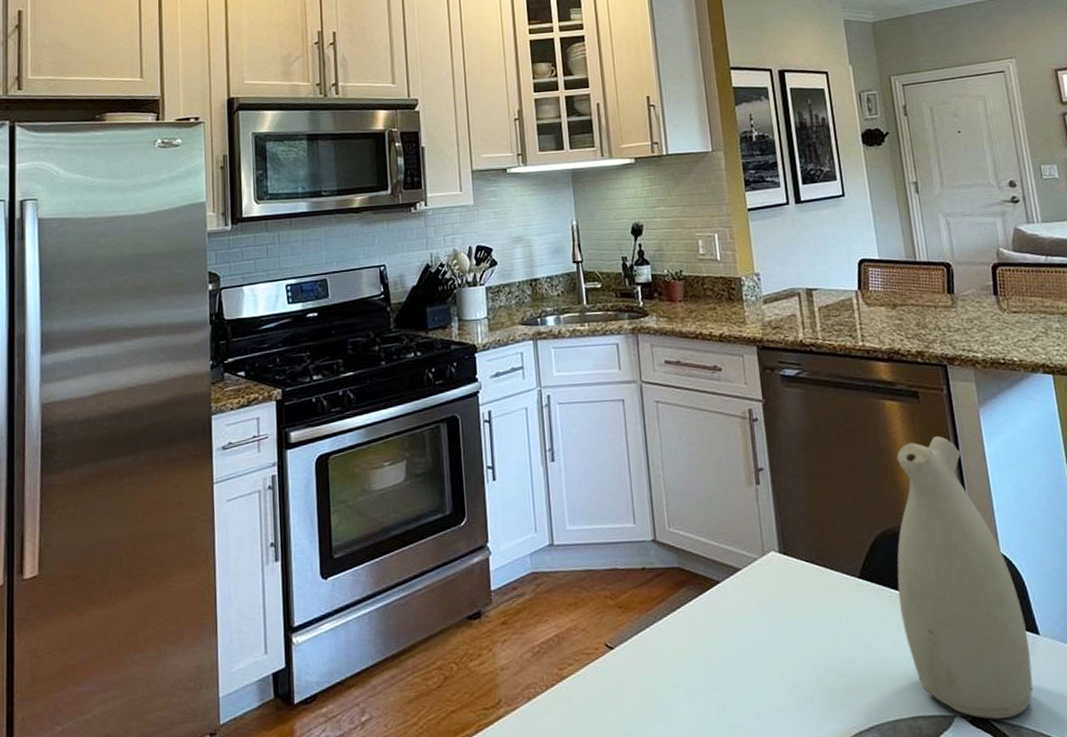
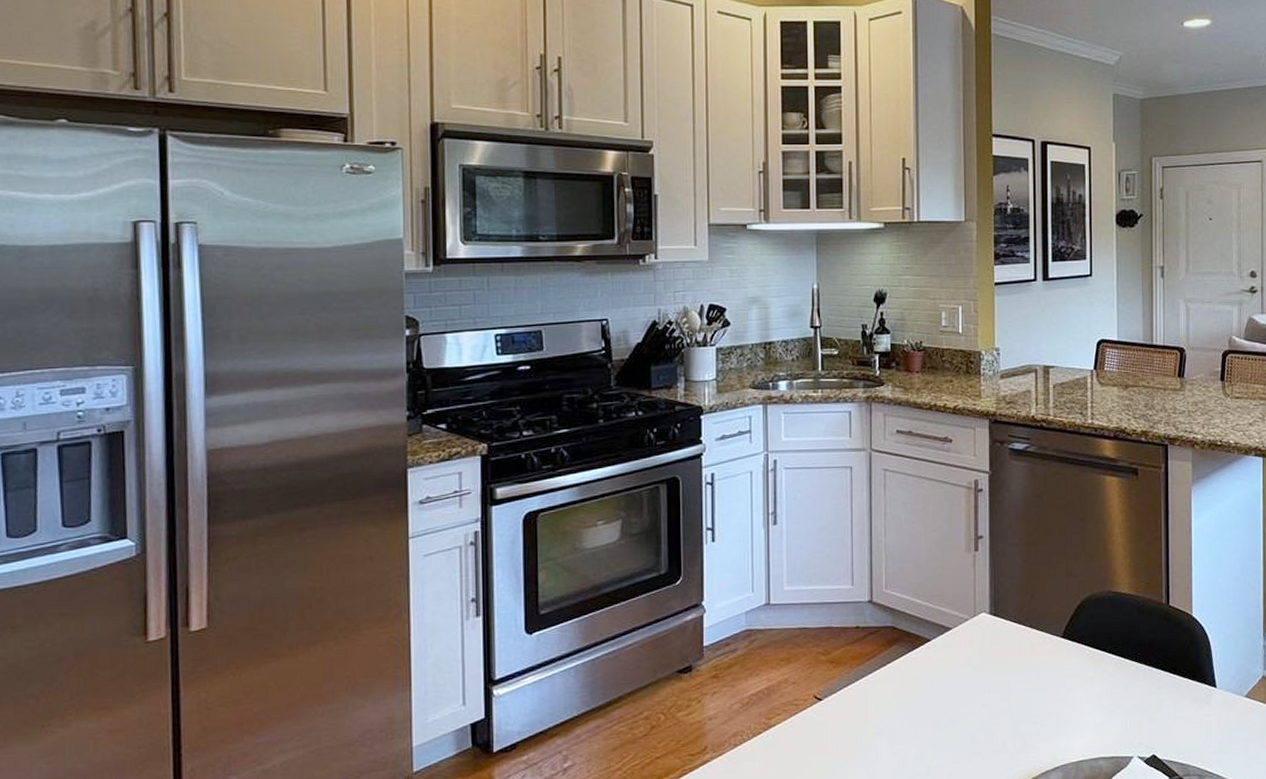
vase: present [896,435,1033,719] -> none [1096,510,1205,759]

